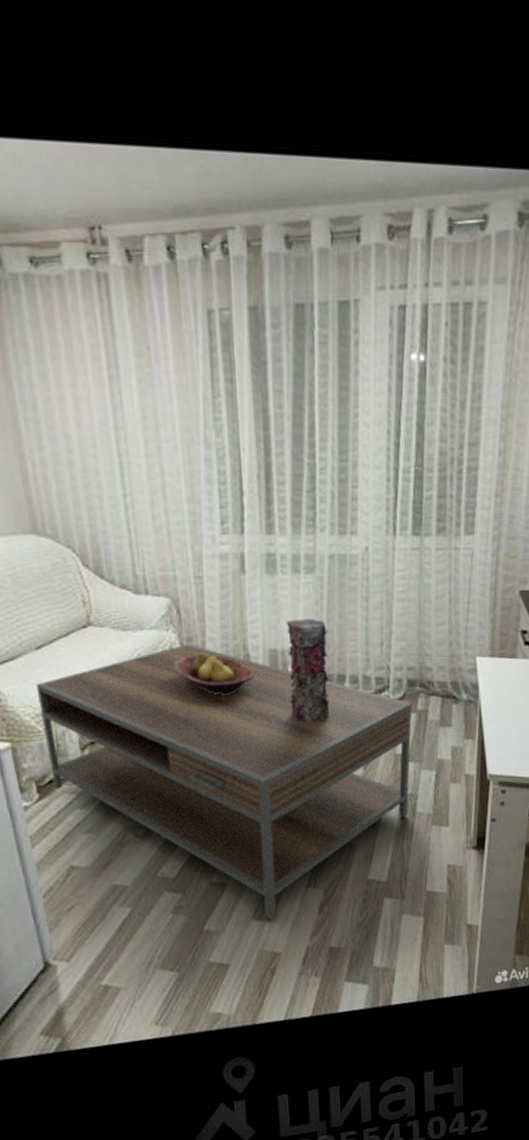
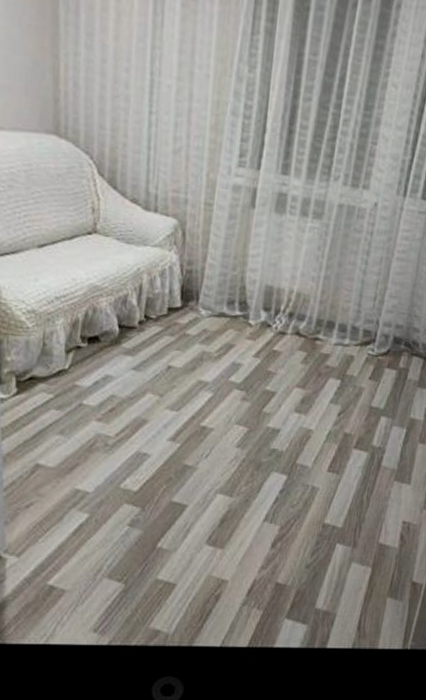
coffee table: present [35,643,413,920] -> none [32,266,395,547]
fruit bowl: present [173,651,255,696] -> none [170,276,248,323]
vase: present [286,619,330,722] -> none [277,260,325,362]

